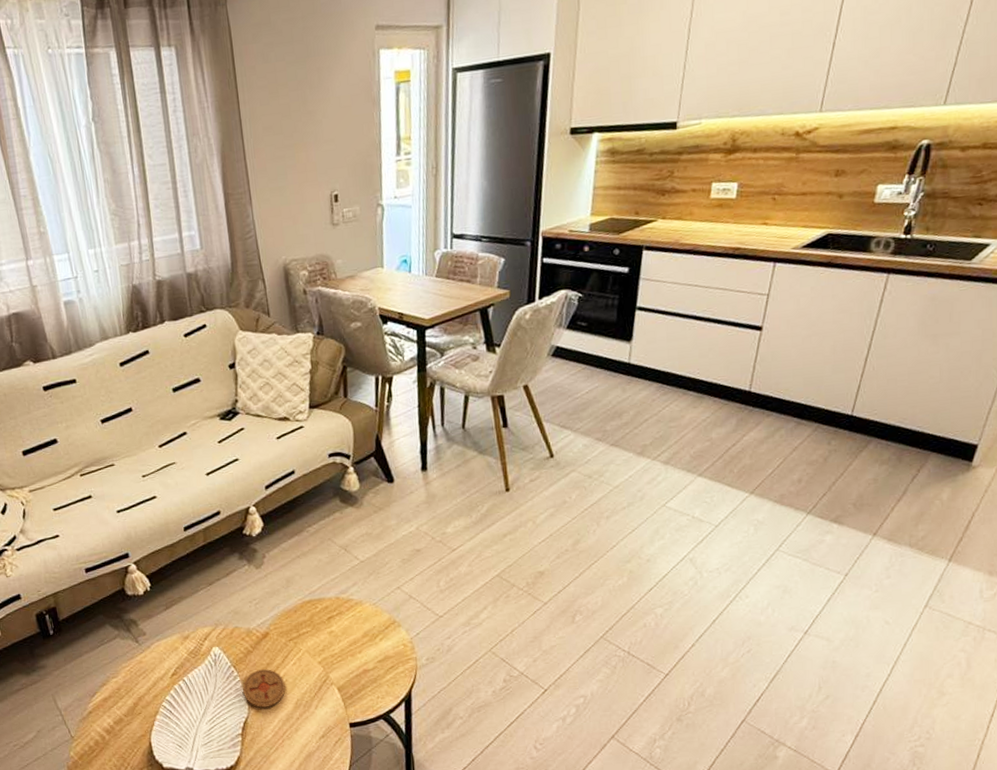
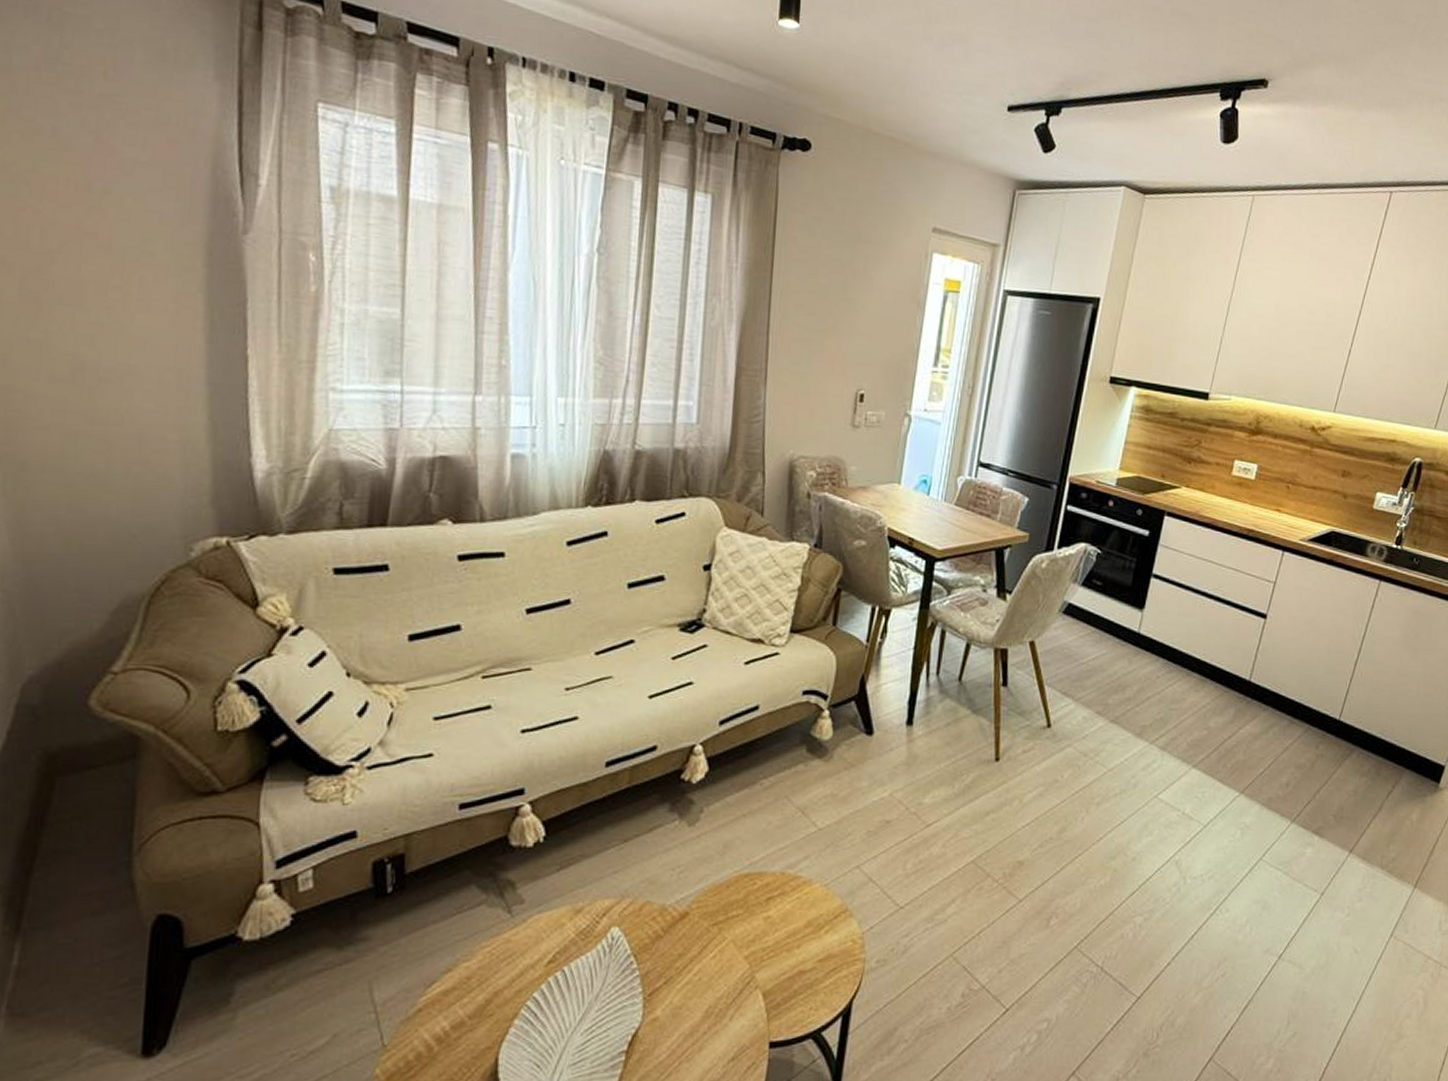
coaster: present [242,669,286,708] -> none [640,962,697,1015]

